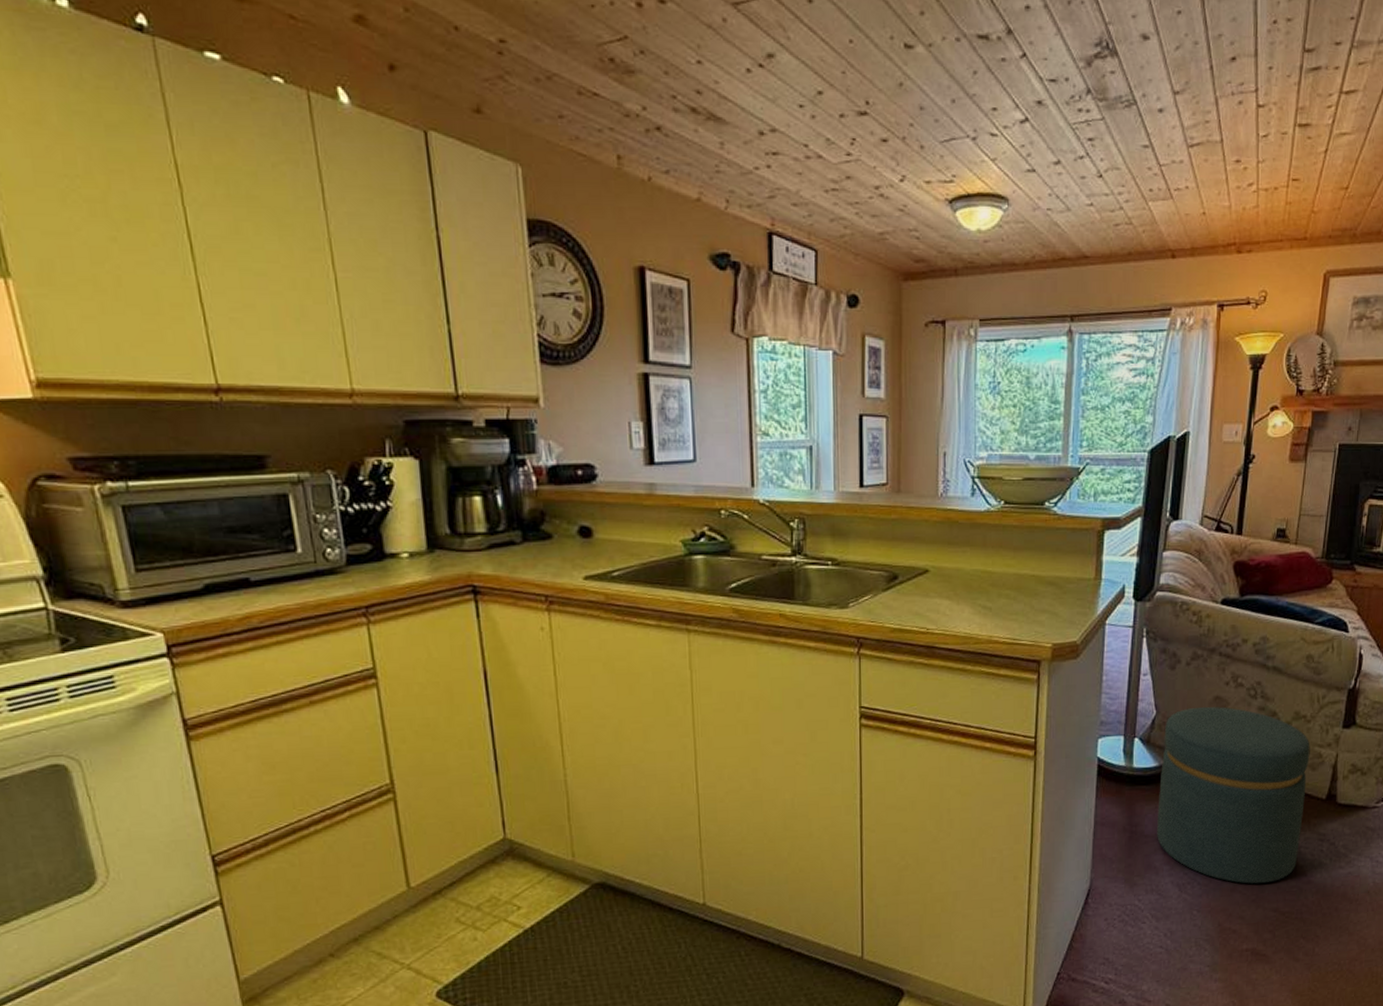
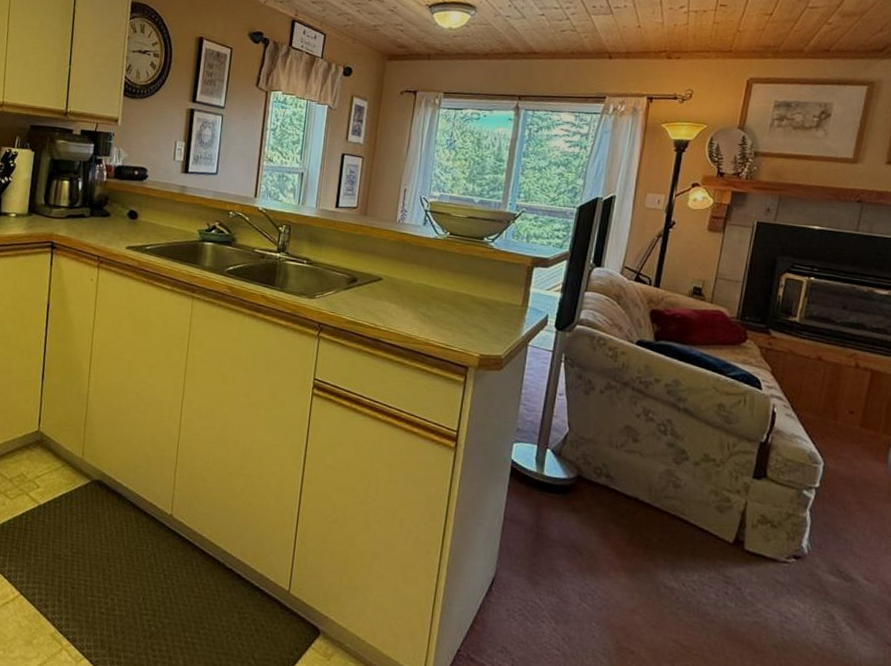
ottoman: present [1157,706,1311,884] -> none [561,431,719,613]

